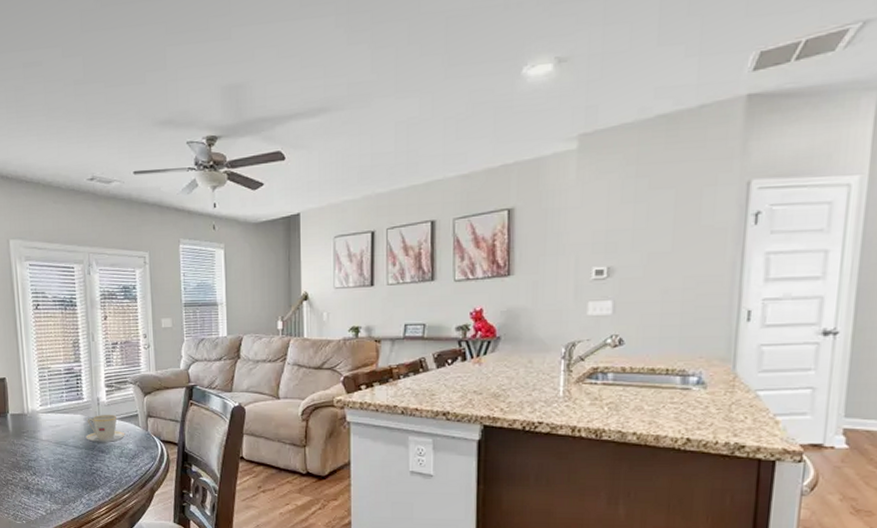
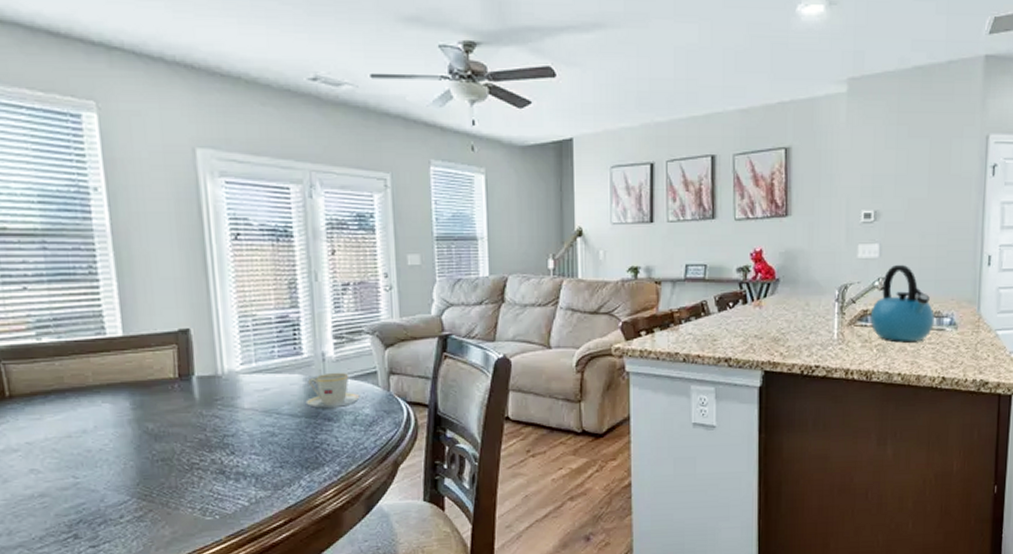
kettle: none [601,322,678,400] -> present [870,265,934,341]

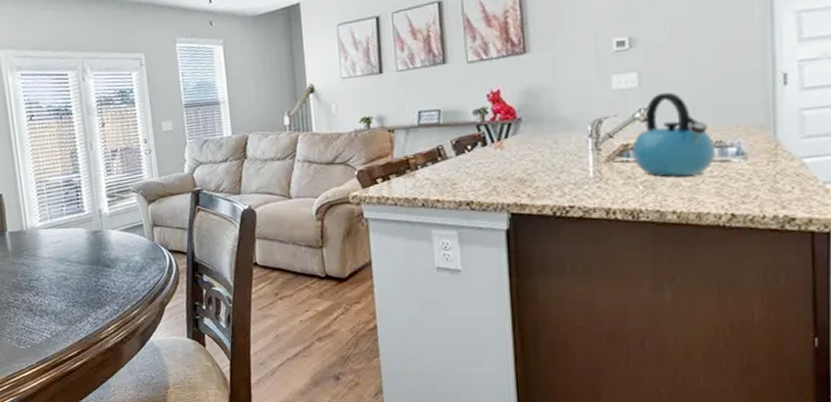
teacup: present [305,372,360,409] -> none [88,225,131,257]

